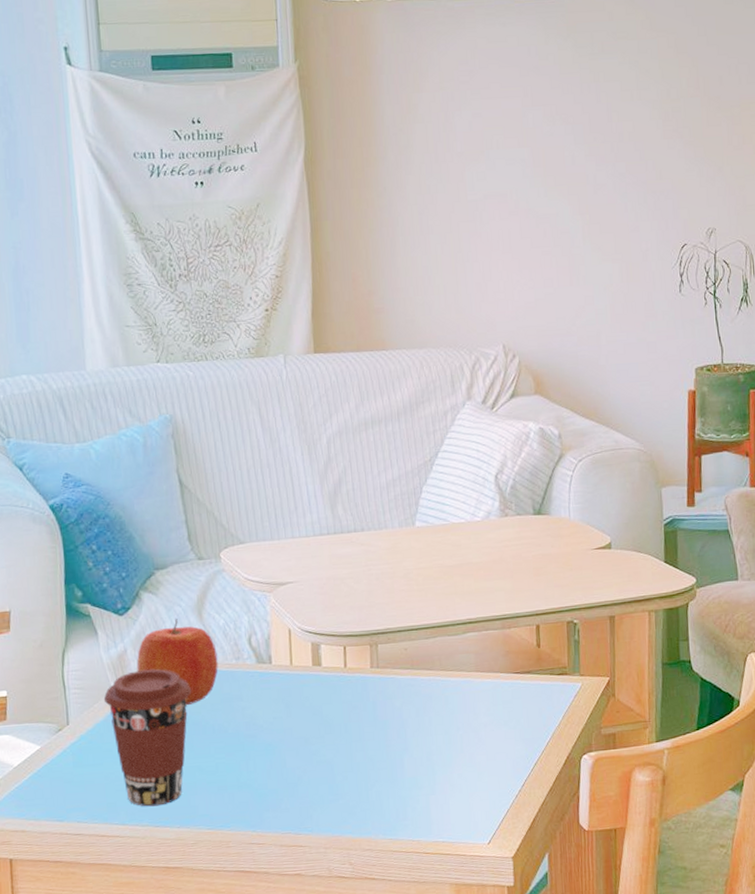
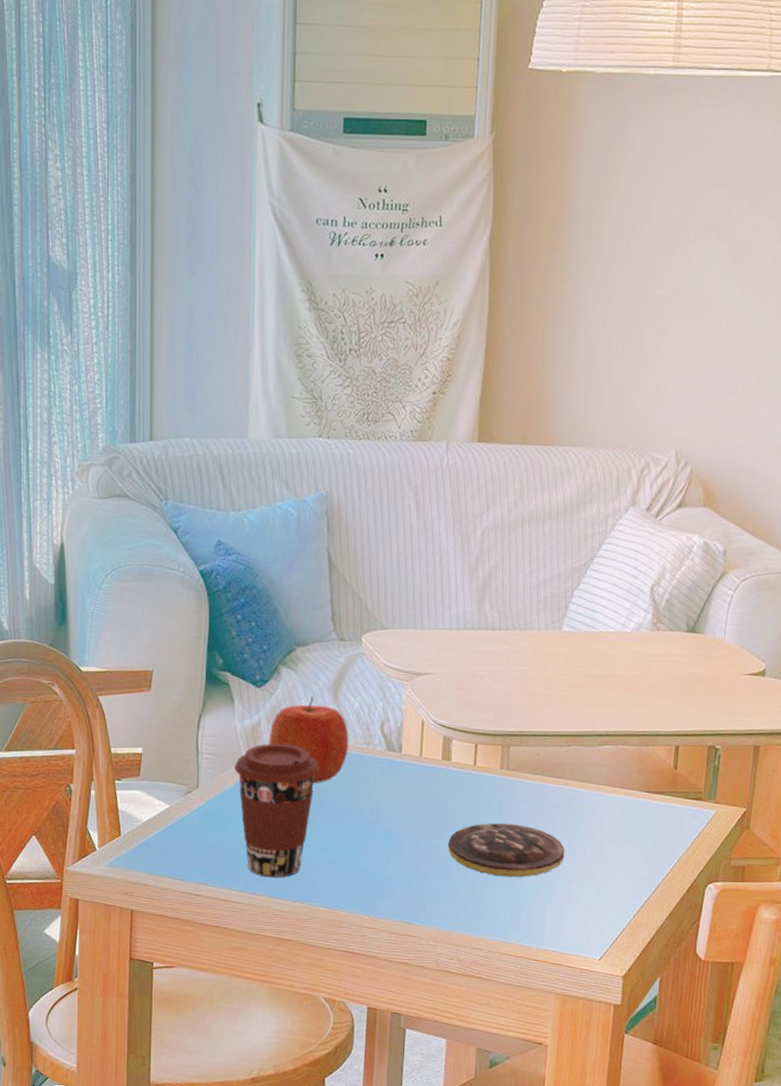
pastry: none [327,720,443,775] -> present [447,823,565,878]

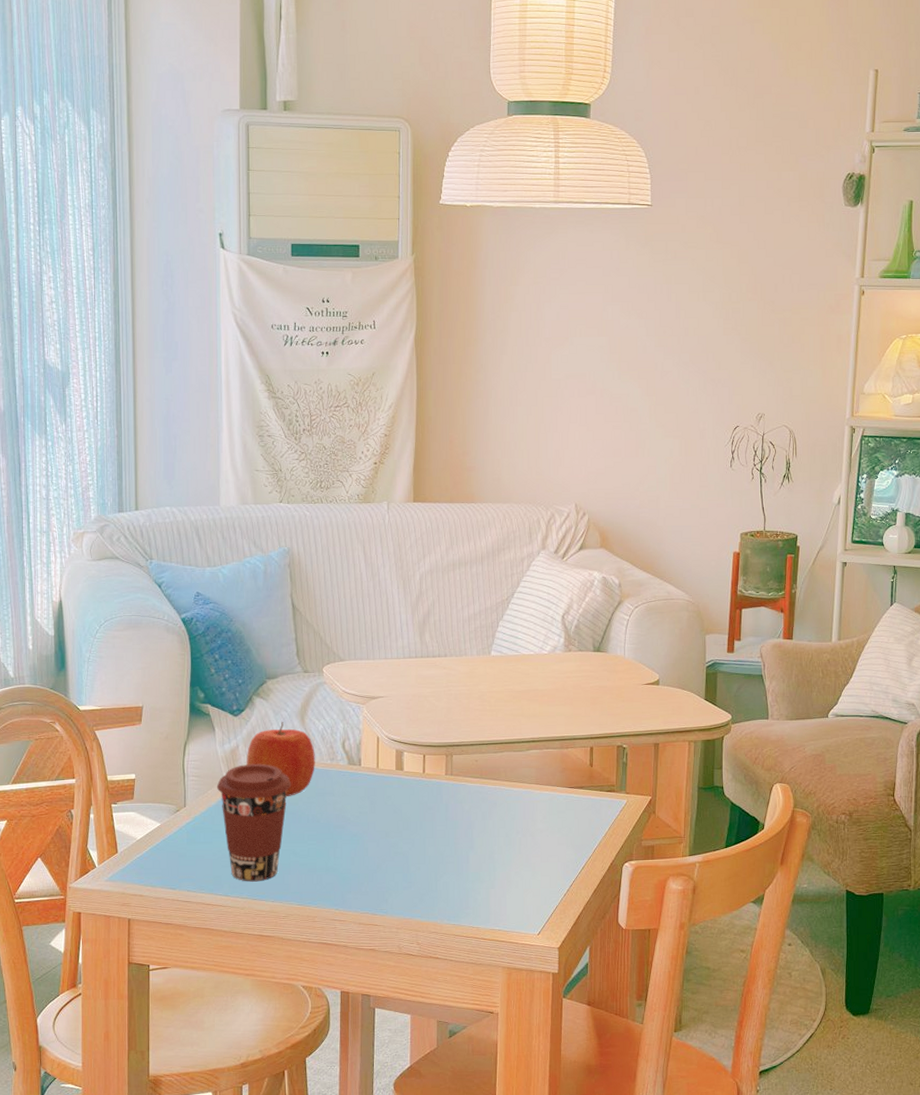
pastry: present [447,823,565,878] -> none [404,822,504,868]

